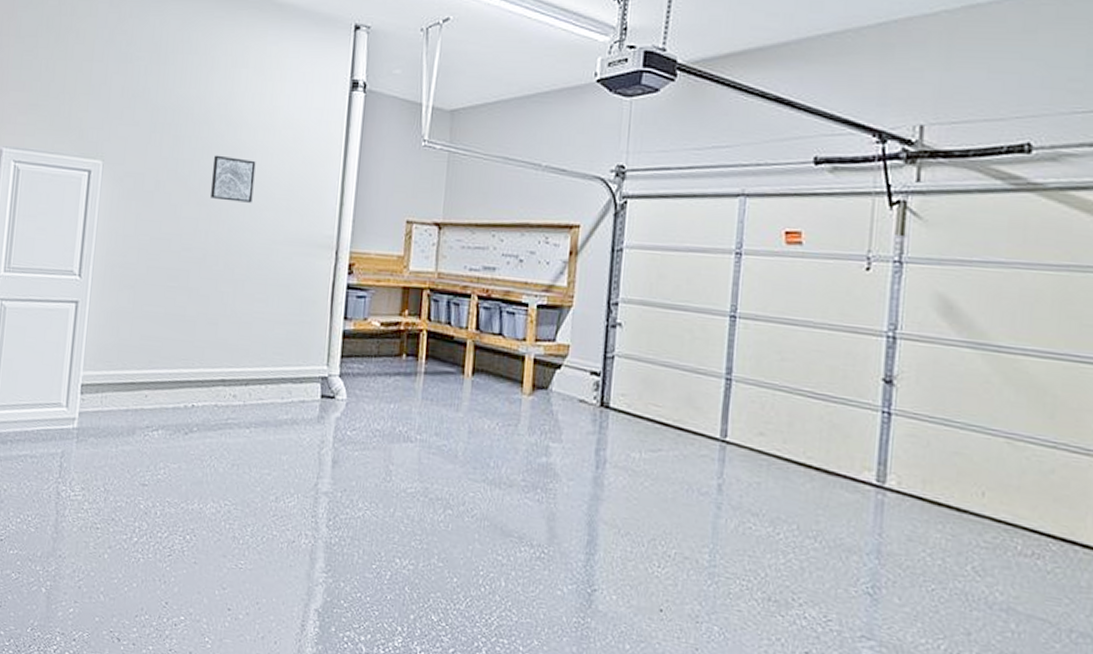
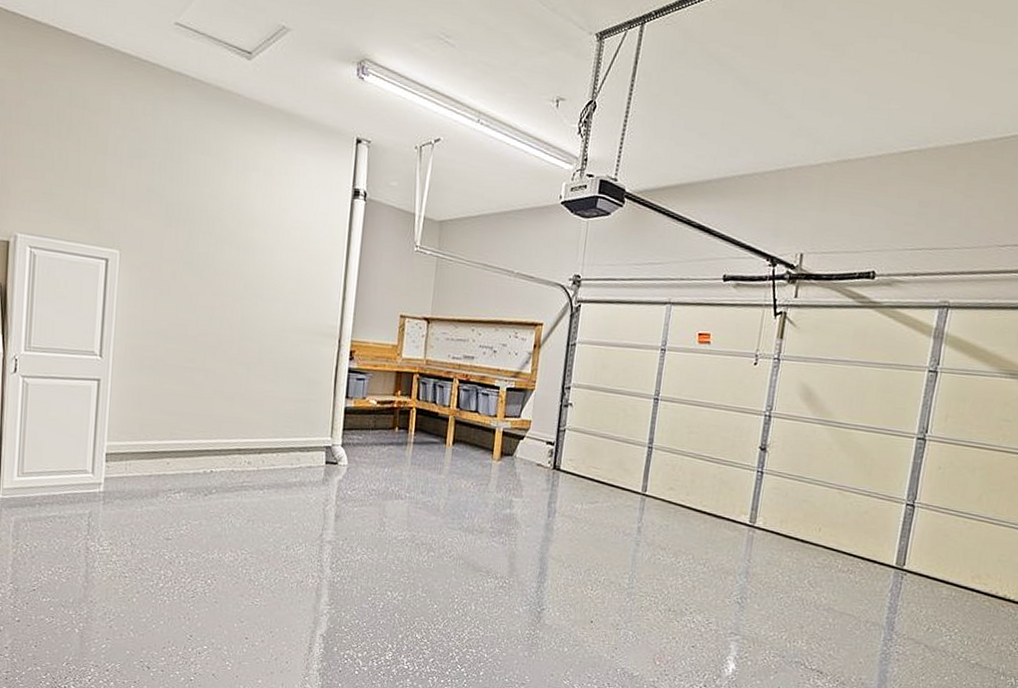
wall art: present [211,155,256,203] -> none [225,250,267,295]

